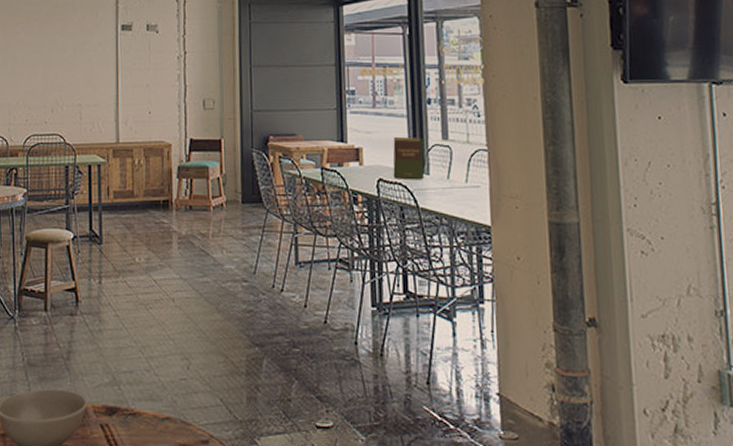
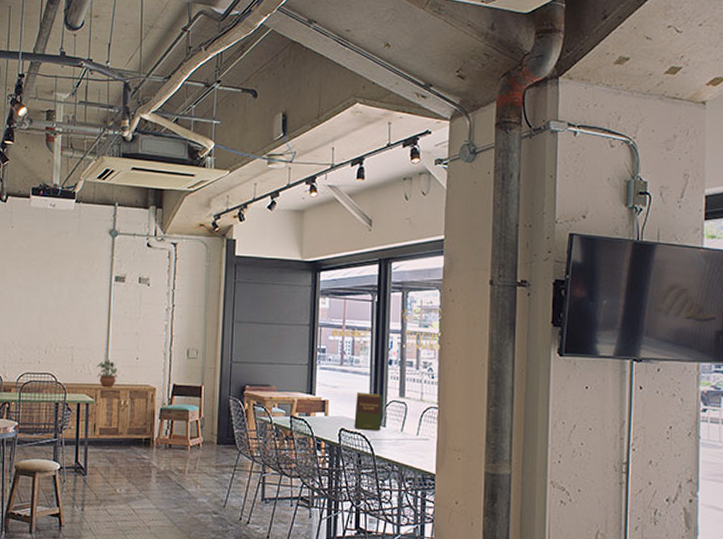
potted plant: none [106,115,129,147] -> present [96,359,118,388]

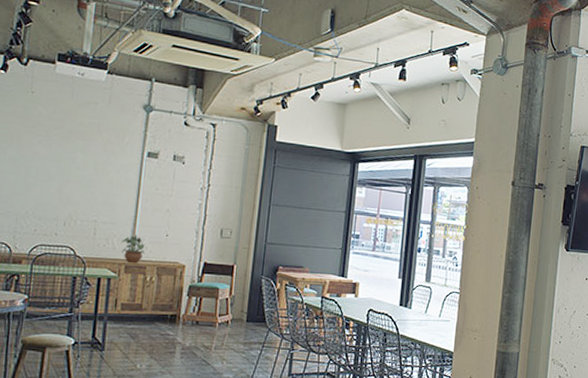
books: present [354,392,384,431] -> none [382,276,411,313]

